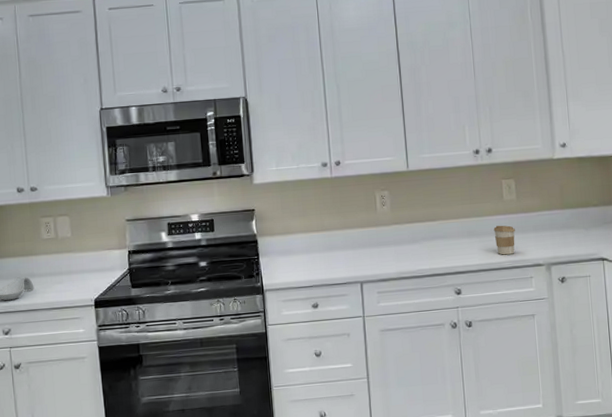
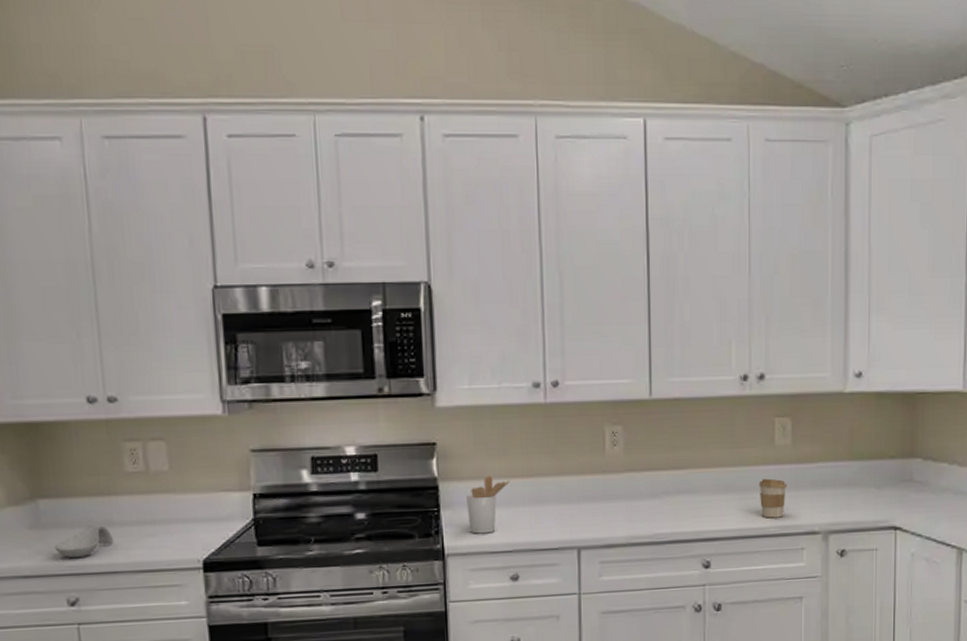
utensil holder: none [278,231,309,274] -> present [467,475,510,534]

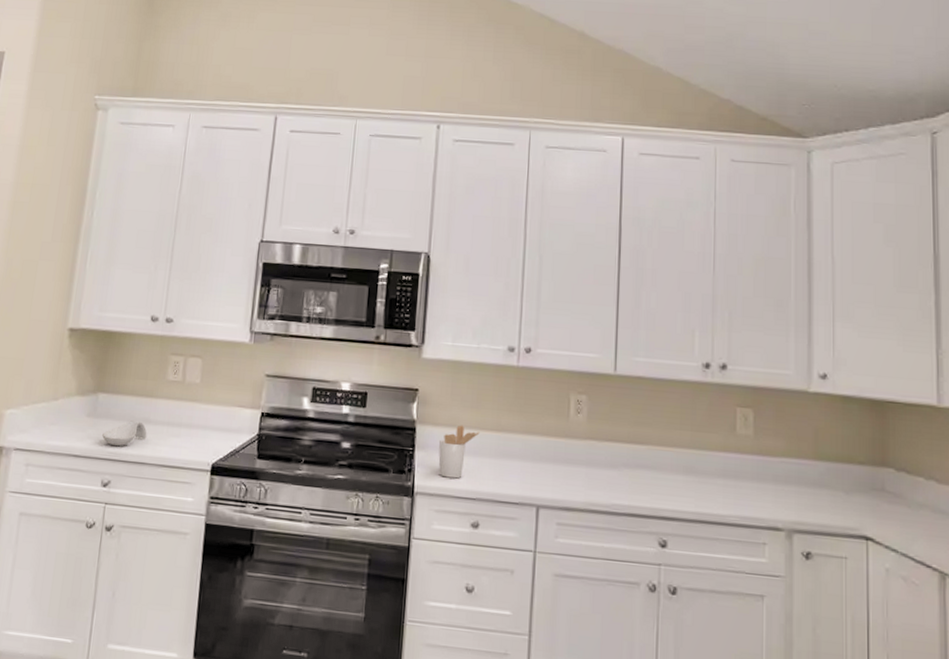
coffee cup: present [759,478,787,518] -> none [719,465,748,508]

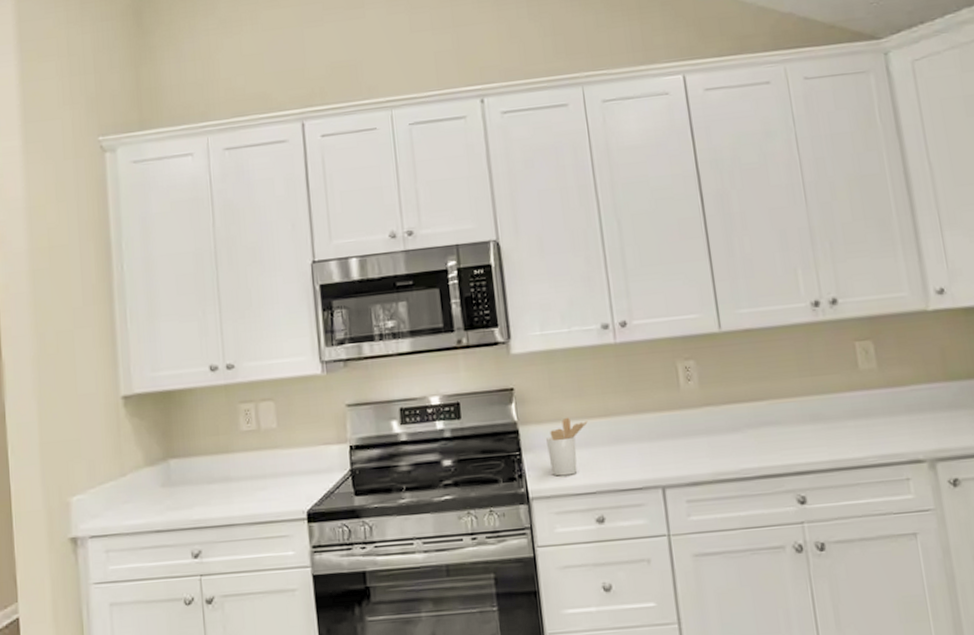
spoon rest: present [102,420,147,447] -> none [182,481,231,513]

